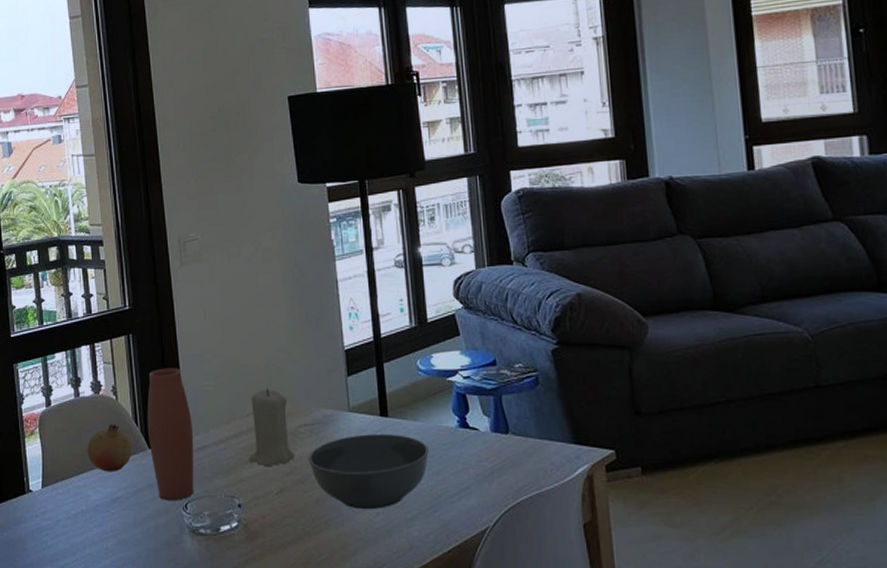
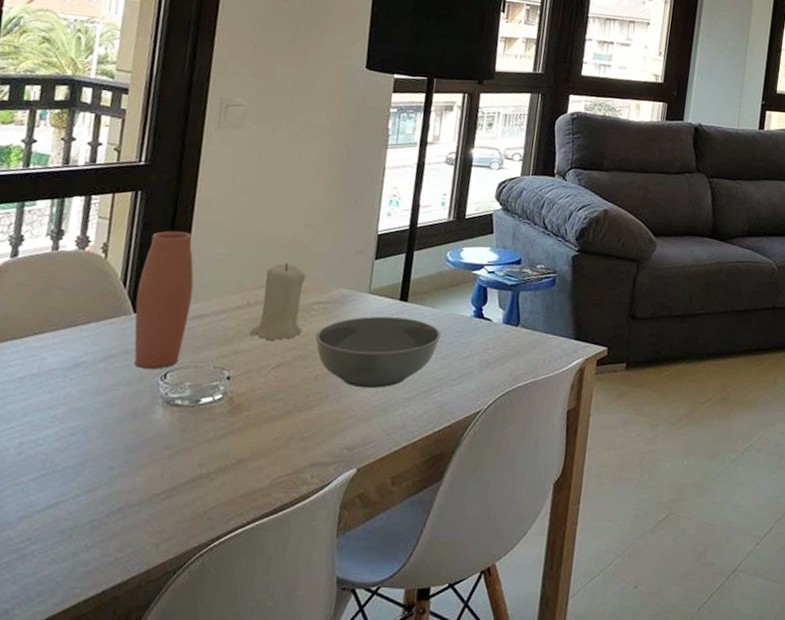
fruit: present [87,424,132,472] -> none [53,283,114,335]

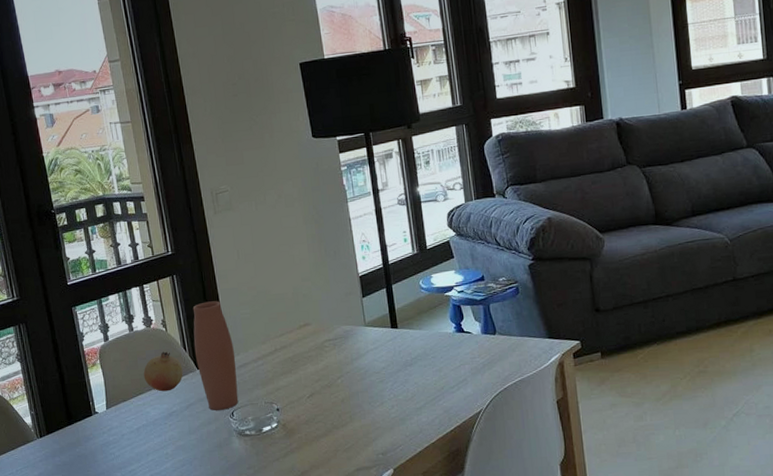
fruit: none [53,283,114,335] -> present [143,351,183,392]
candle: present [250,263,307,340] -> none [282,312,322,376]
bowl: present [315,316,441,389] -> none [333,342,432,404]

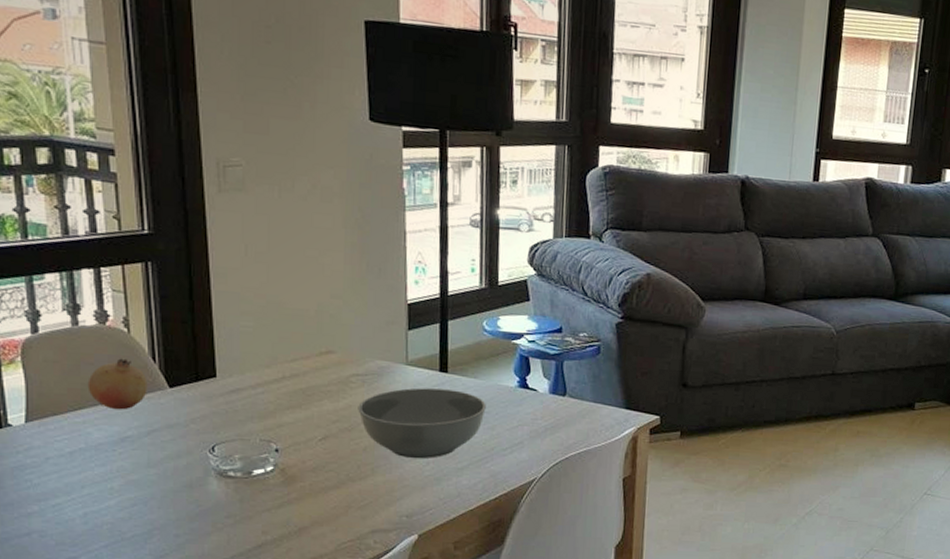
vase: present [192,301,239,411] -> none [167,303,226,442]
bowl: none [333,342,432,404] -> present [358,388,486,459]

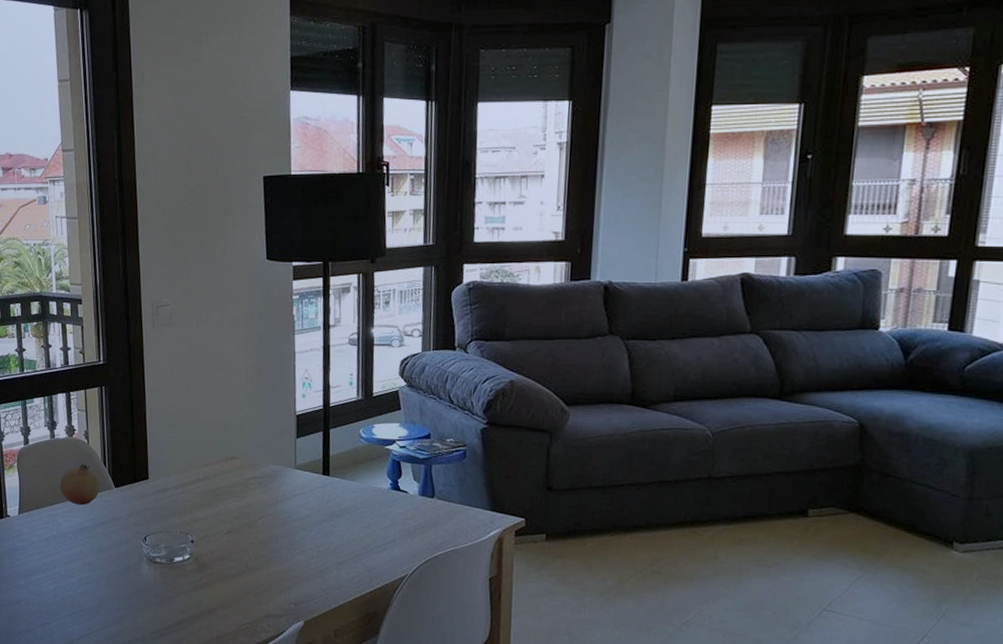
bowl: present [358,388,486,459] -> none [255,489,362,553]

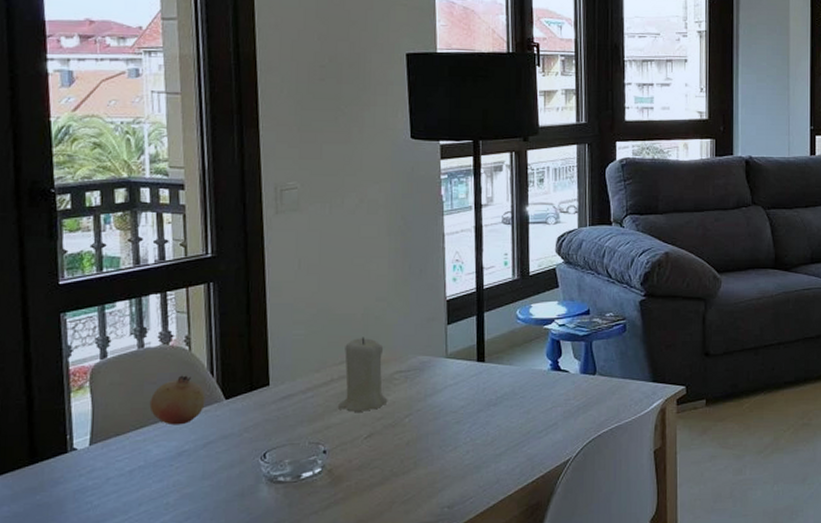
candle: none [203,443,245,510] -> present [338,337,388,412]

